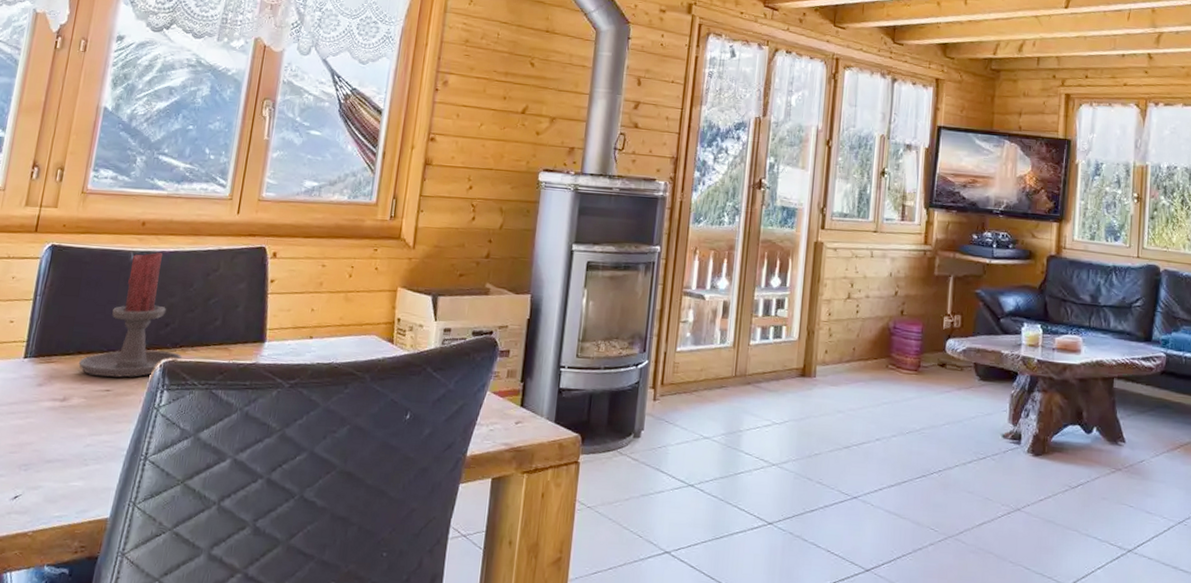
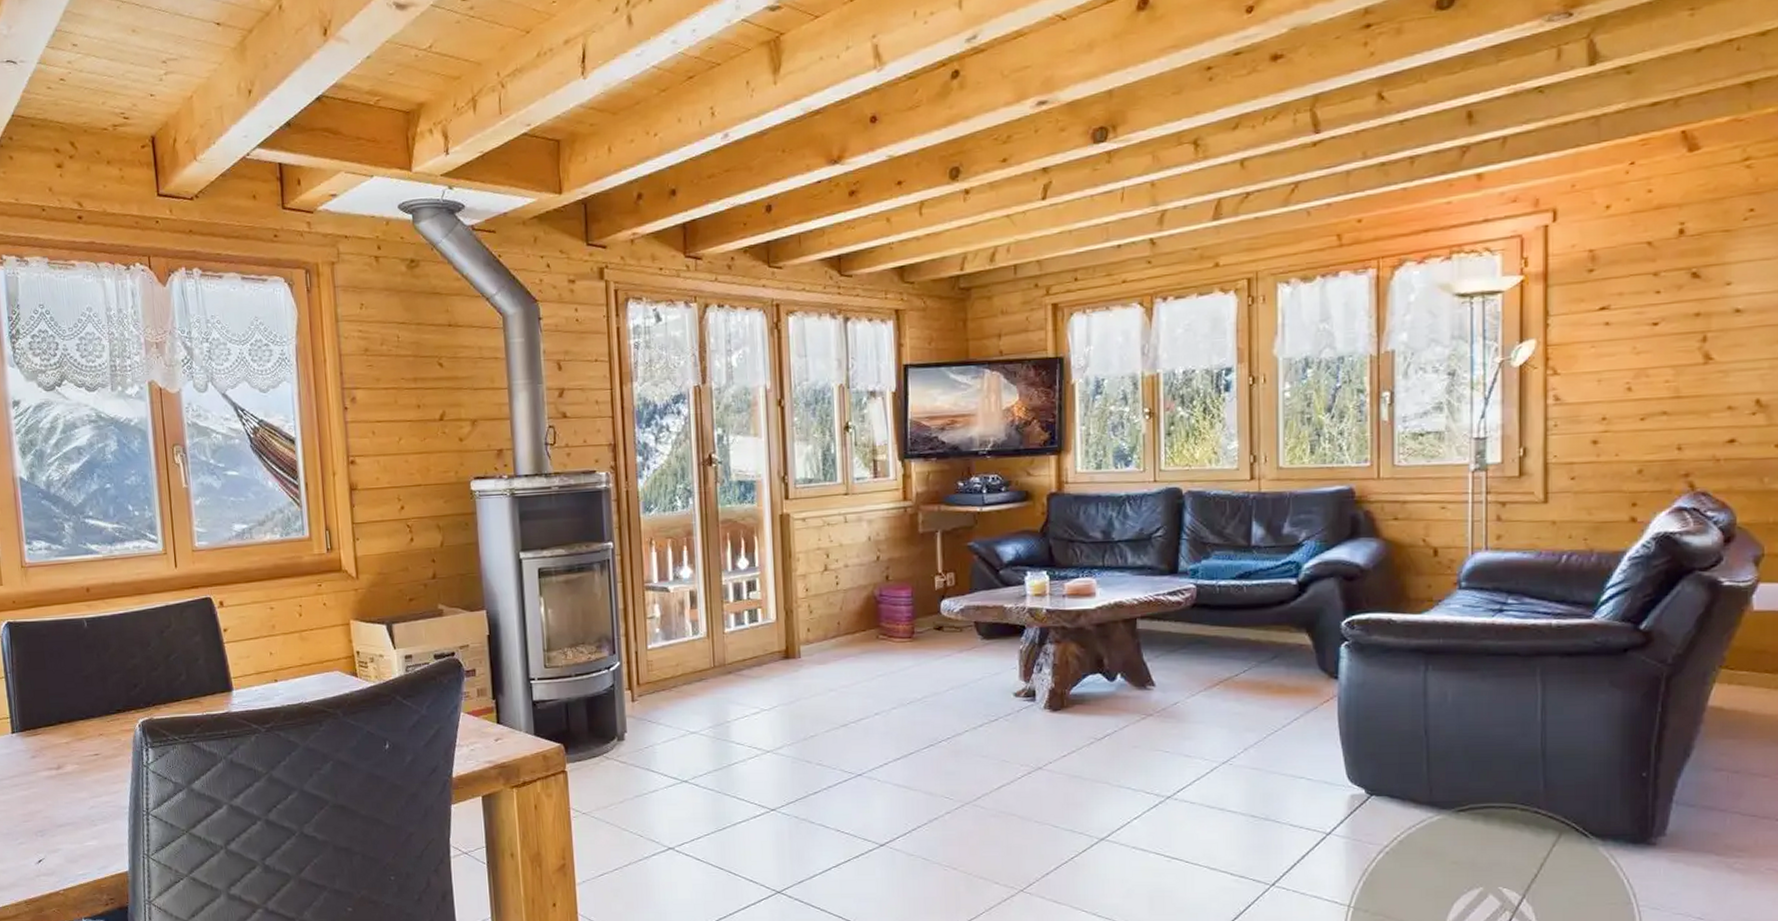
candle holder: present [79,252,183,378] -> none [63,616,158,743]

